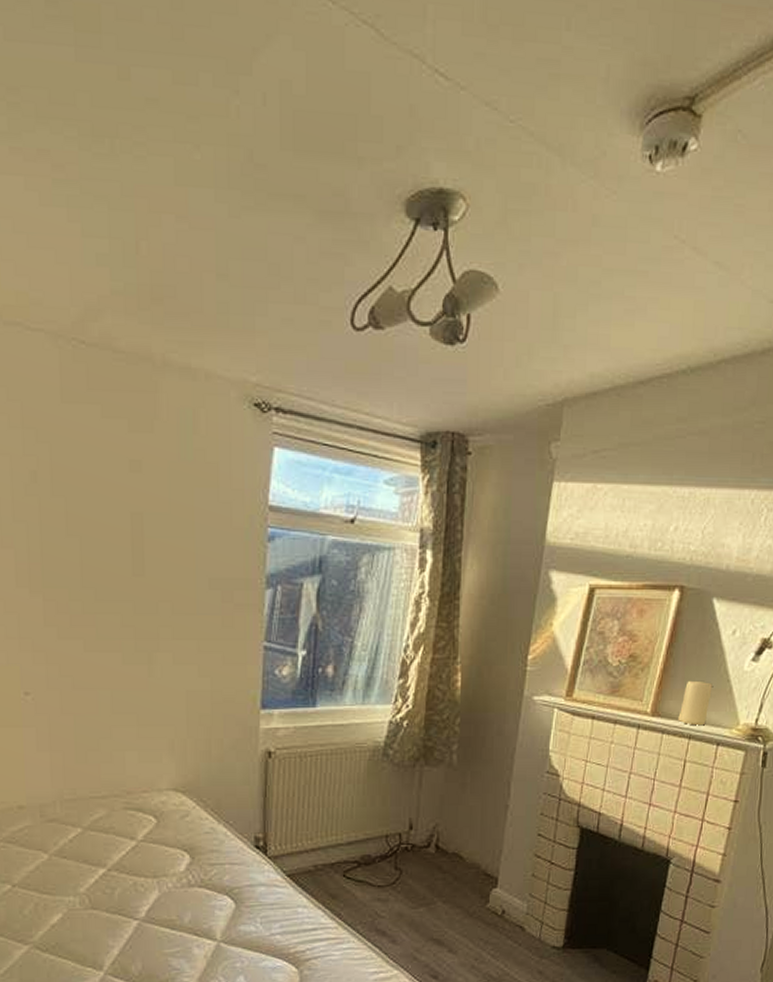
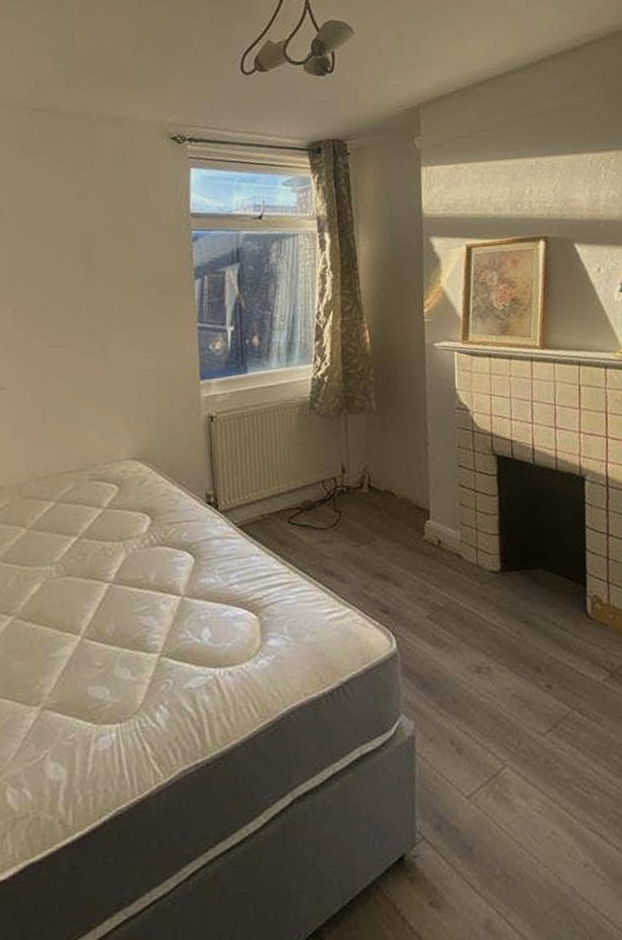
candle: present [678,680,712,726] -> none [565,313,591,353]

